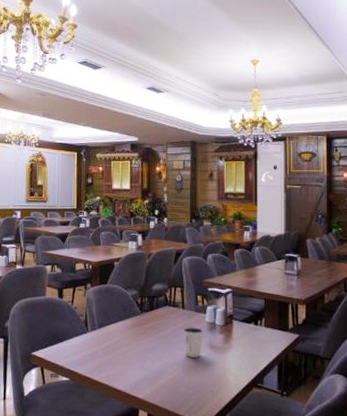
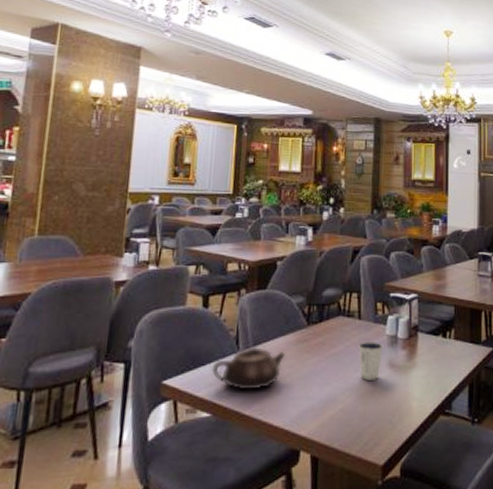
teapot: none [68,328,124,362] -> present [211,346,285,391]

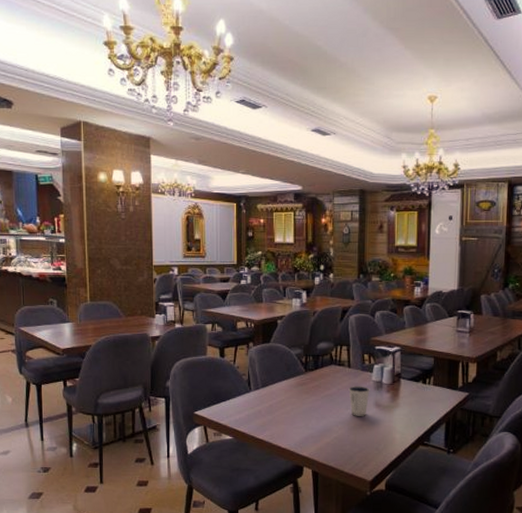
teapot: present [211,346,285,391] -> none [231,387,288,421]

